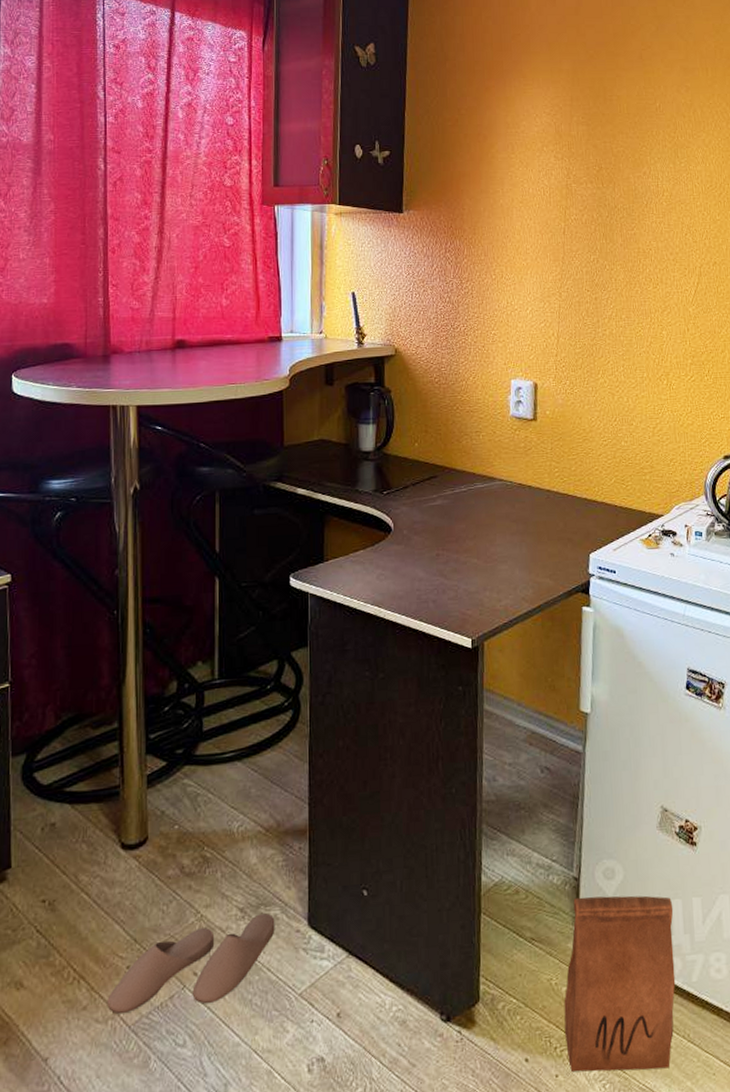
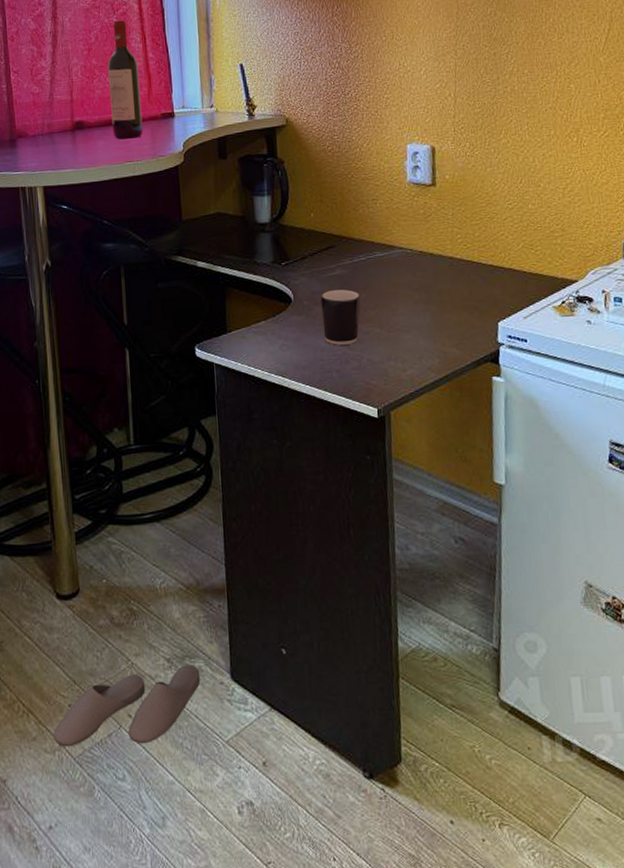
wine bottle: none [214,240,249,361] -> present [107,20,143,139]
mug: none [420,518,460,575] -> present [320,288,361,345]
paper bag: present [564,895,676,1072] -> none [488,668,607,844]

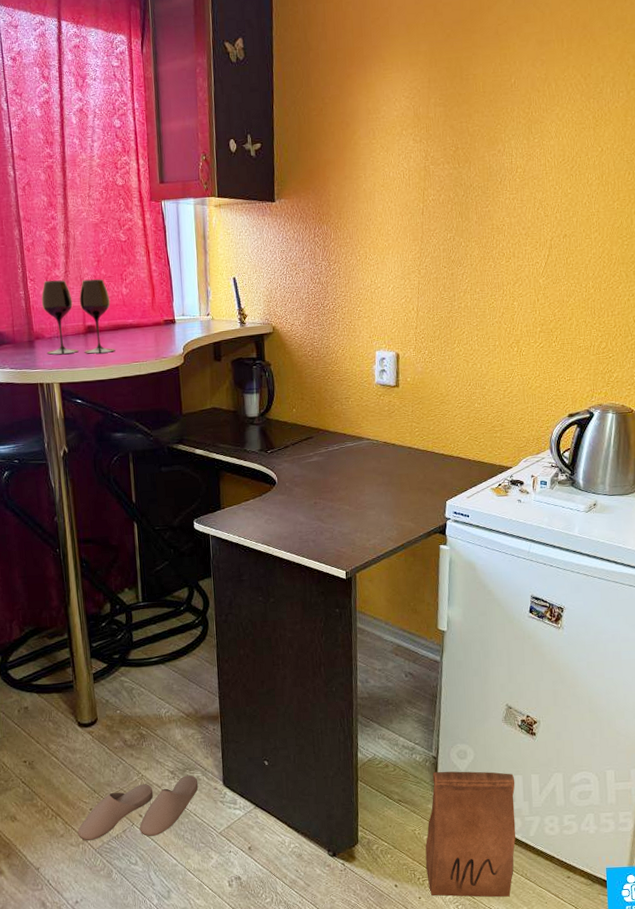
wine glass: none [25,69,107,155] -> present [41,278,115,355]
wine bottle: present [107,20,143,139] -> none [115,235,148,342]
mug: present [320,288,361,345] -> none [300,473,334,520]
paper bag: none [488,668,607,844] -> present [425,771,516,897]

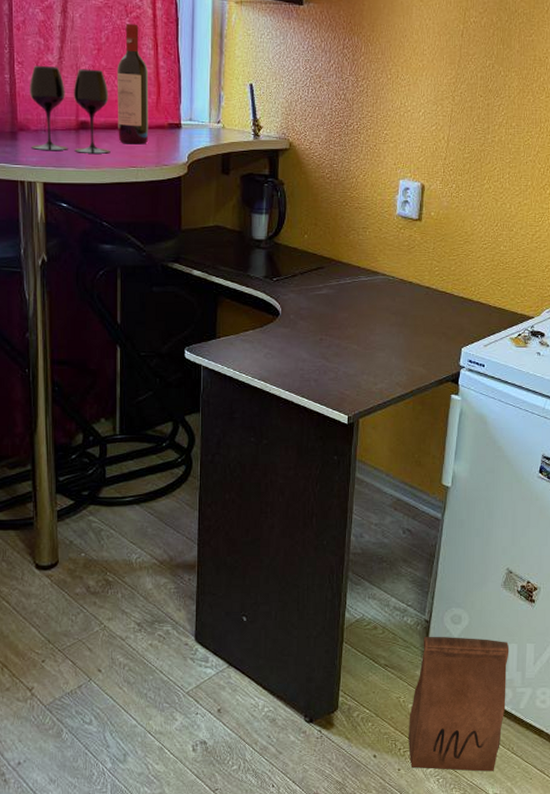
slippers: present [77,775,199,841] -> none [26,628,167,696]
wine bottle: none [115,235,148,342] -> present [116,24,149,145]

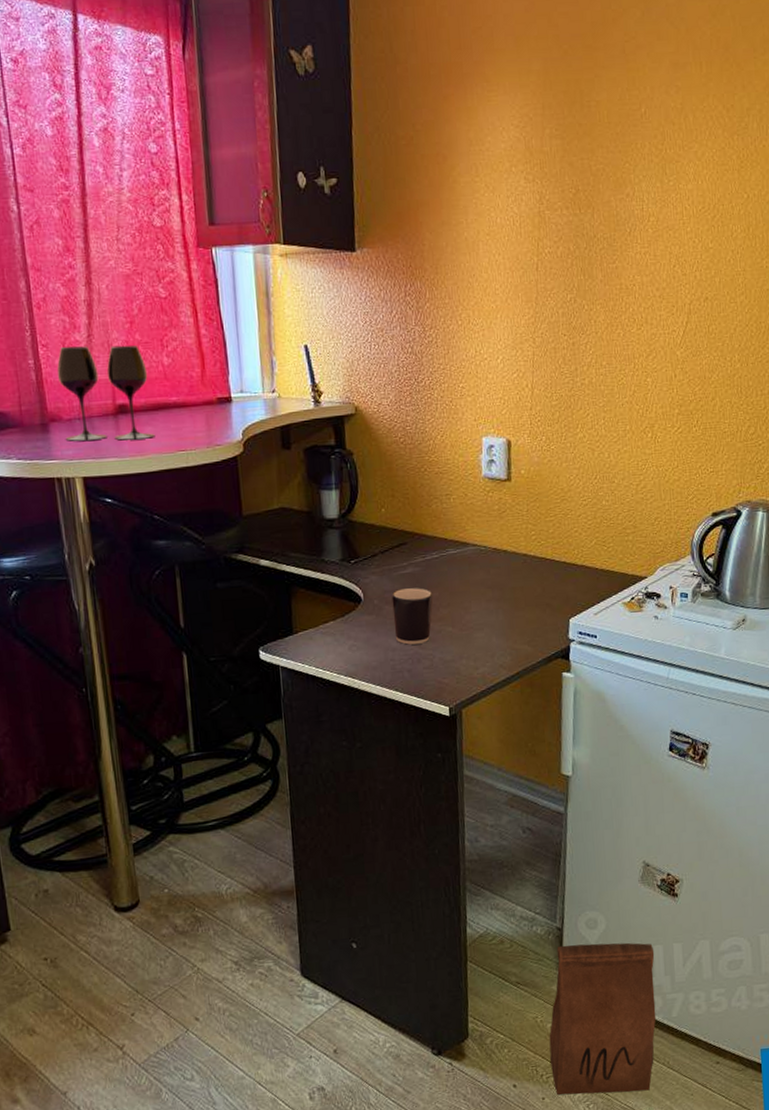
wine bottle: present [116,24,149,145] -> none [153,290,197,426]
mug: none [306,306,343,358] -> present [391,587,433,645]

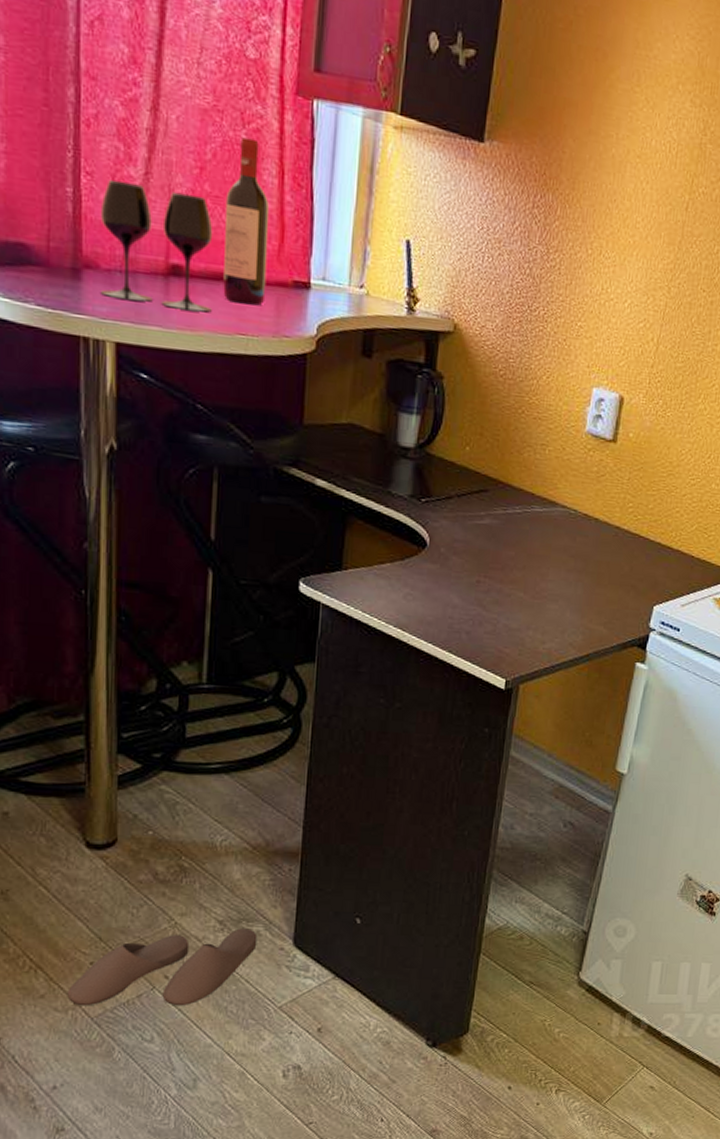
slippers: none [116,965,270,1055] -> present [67,928,258,1006]
wine bottle: none [153,290,197,426] -> present [223,137,270,306]
mug: present [391,587,433,645] -> none [458,540,509,606]
paper bag: present [549,942,656,1095] -> none [551,950,681,1108]

